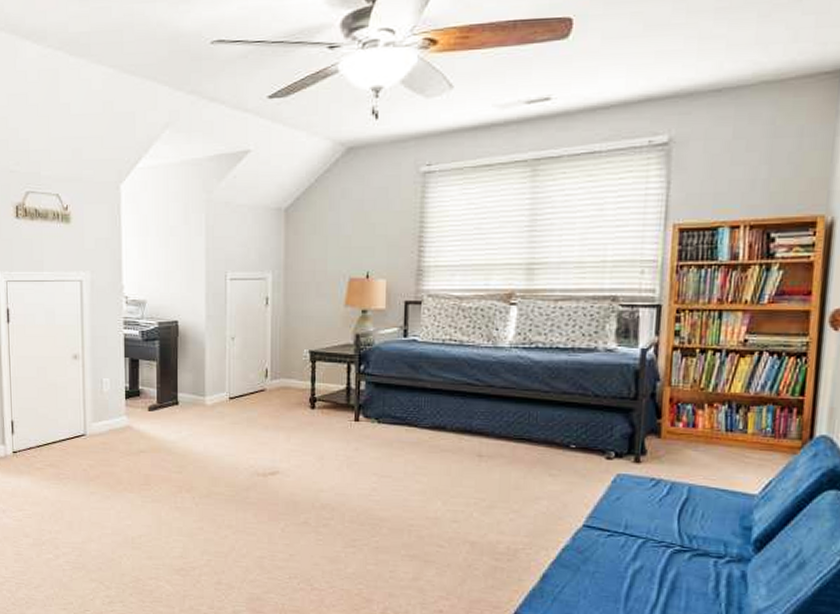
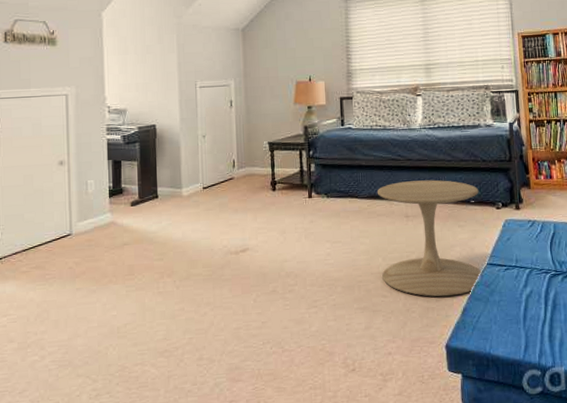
side table: none [440,412,584,558] -> present [377,179,483,297]

